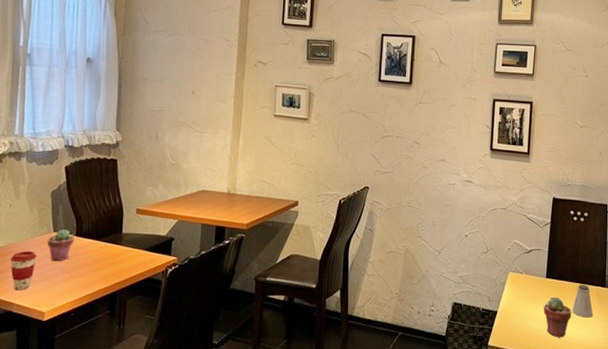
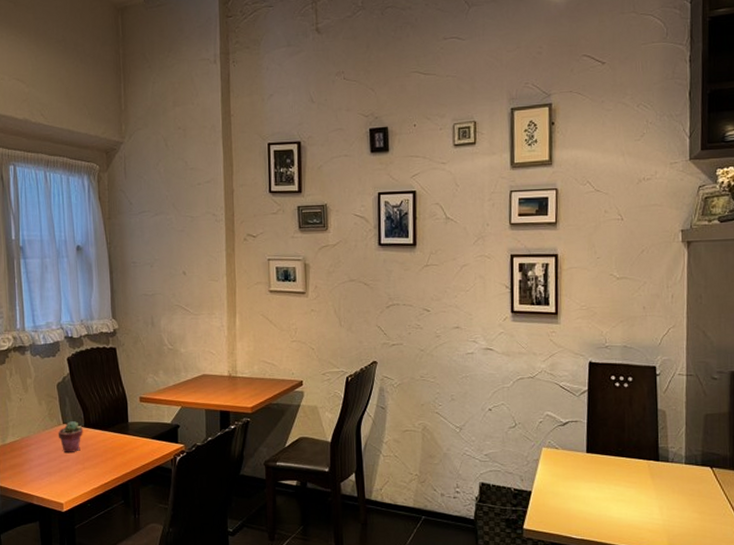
coffee cup: present [10,251,37,290] -> none [26,443,50,483]
potted succulent: present [543,296,572,338] -> none [585,473,620,519]
saltshaker: present [572,284,594,318] -> none [620,458,646,496]

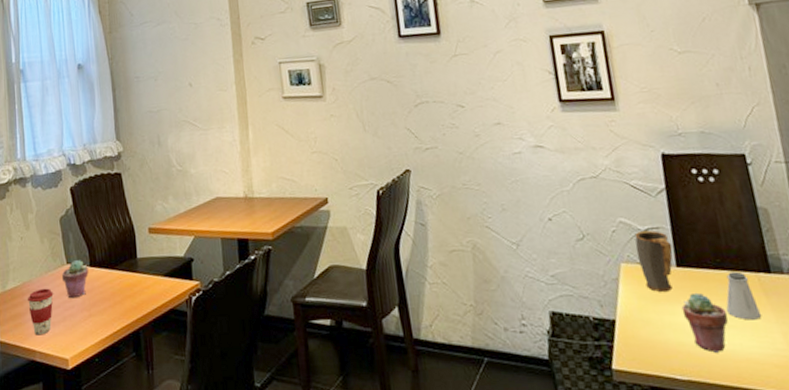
coffee cup: none [26,443,50,483] -> present [28,288,54,336]
mug: none [556,422,586,471] -> present [634,230,673,292]
potted succulent: none [585,473,620,519] -> present [681,292,729,353]
saltshaker: none [620,458,646,496] -> present [726,271,762,321]

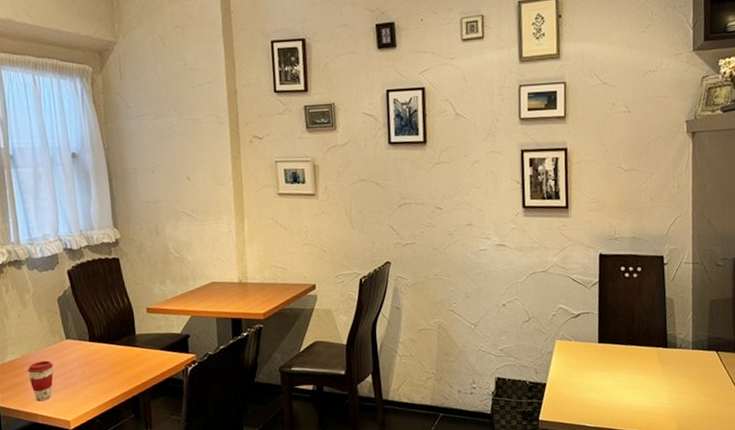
potted succulent: present [61,260,89,298] -> none [61,336,88,369]
mug: present [634,230,673,292] -> none [569,314,598,362]
potted succulent: present [681,292,729,353] -> none [597,362,631,407]
saltshaker: present [726,271,762,321] -> none [631,346,656,383]

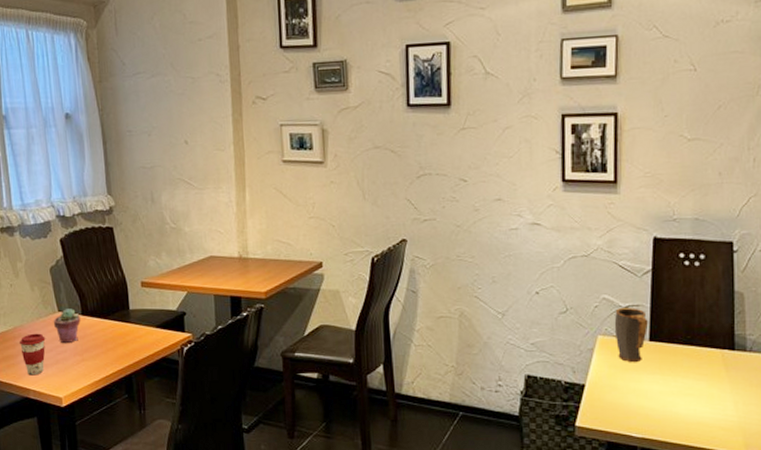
potted succulent: none [61,336,88,369] -> present [53,309,81,343]
mug: none [569,314,598,362] -> present [614,307,649,362]

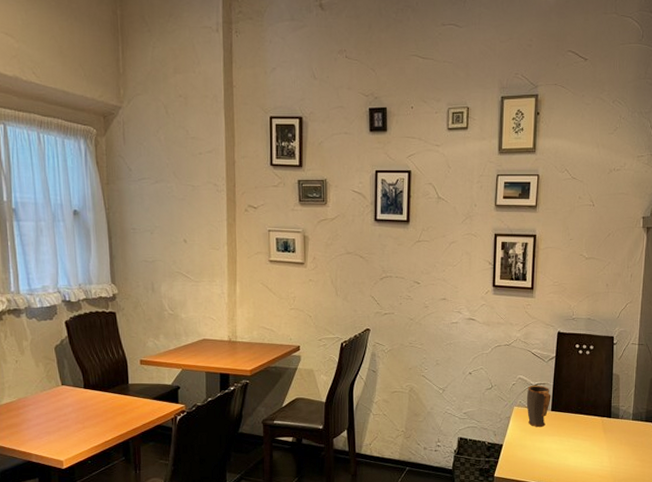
coffee cup: present [20,333,46,376] -> none [23,404,49,442]
potted succulent: present [53,309,81,343] -> none [56,383,83,413]

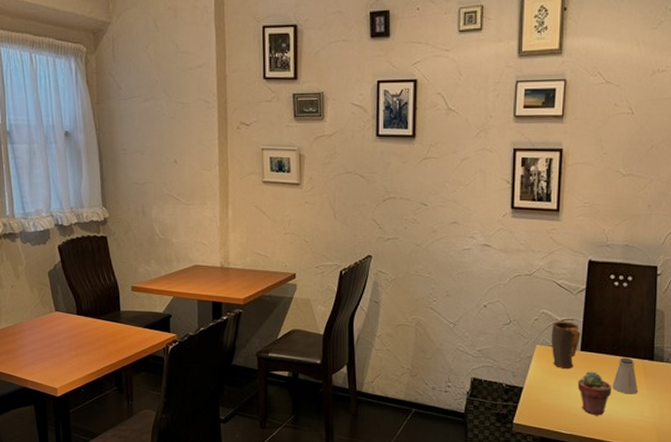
potted succulent: none [548,428,577,467] -> present [577,371,612,416]
saltshaker: none [577,416,599,448] -> present [612,357,639,394]

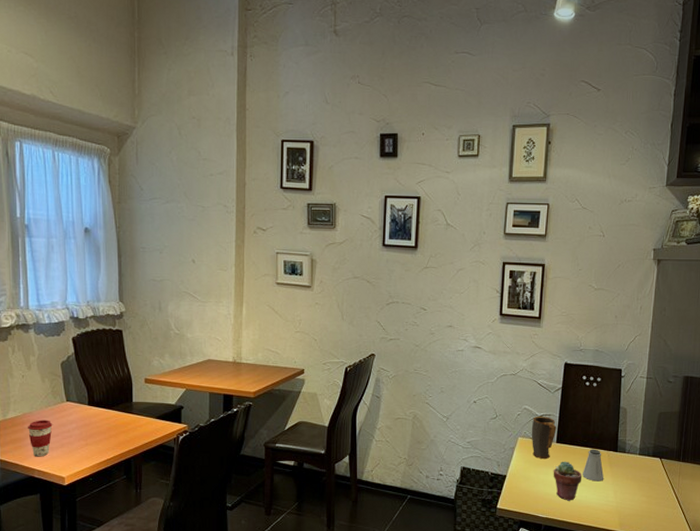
coffee cup: none [19,330,43,368] -> present [28,420,53,457]

